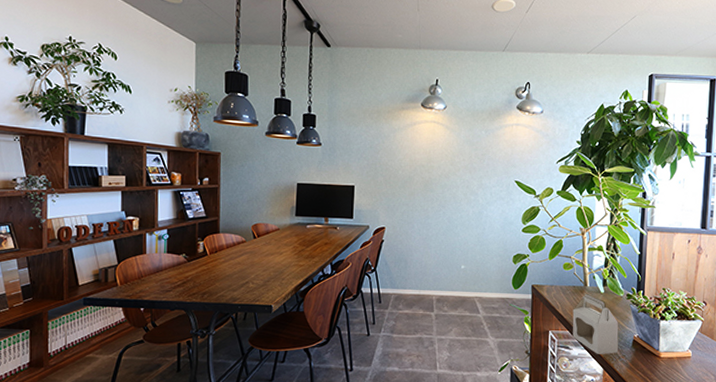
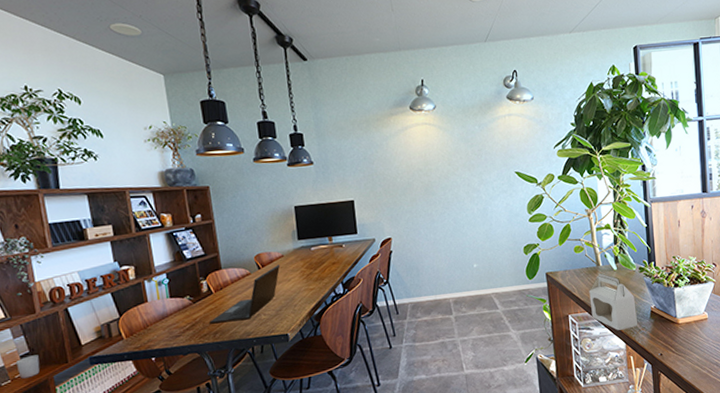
candle holder: none [17,287,38,309] -> present [16,355,40,379]
laptop: none [199,237,275,286] -> present [208,265,281,324]

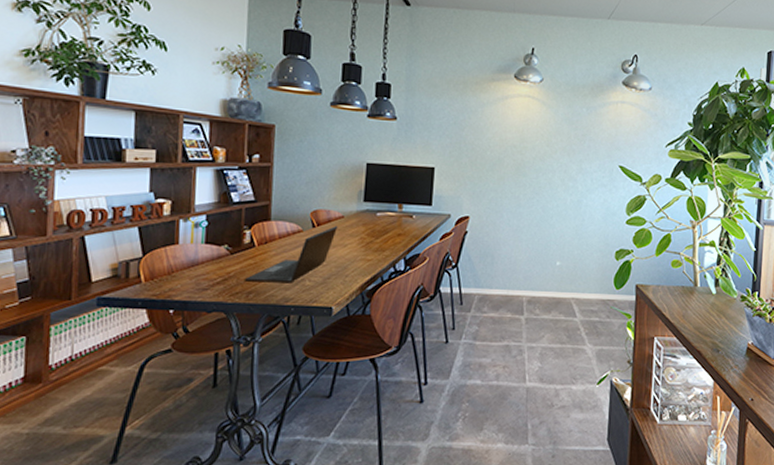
candle holder: present [16,355,40,379] -> none [10,284,38,310]
gable box: present [589,273,638,330] -> none [680,295,732,364]

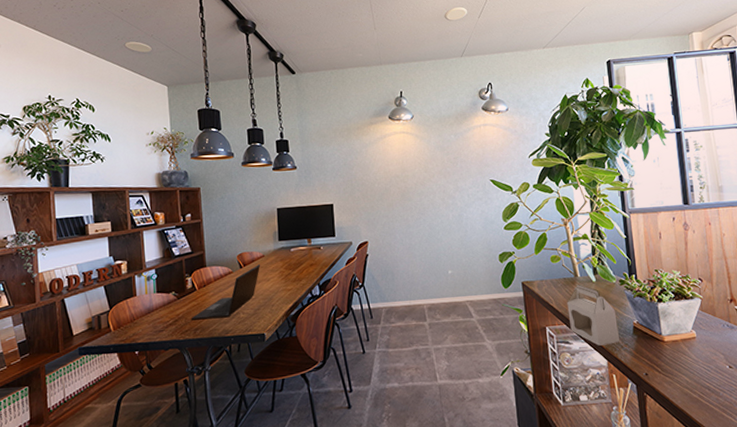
gable box: none [680,295,732,364] -> present [567,285,620,346]

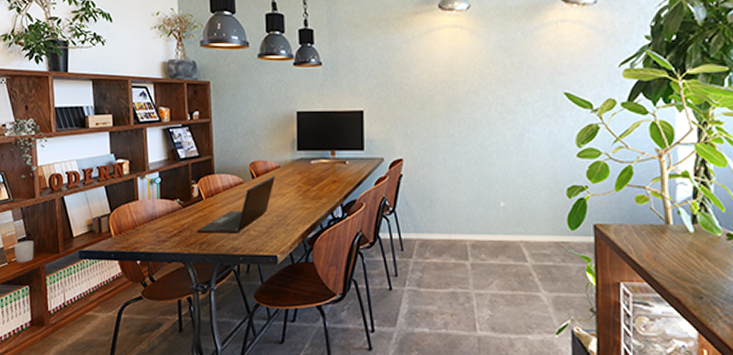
candle holder: none [14,343,34,366] -> present [14,240,34,263]
gable box: present [567,285,620,346] -> none [651,234,719,313]

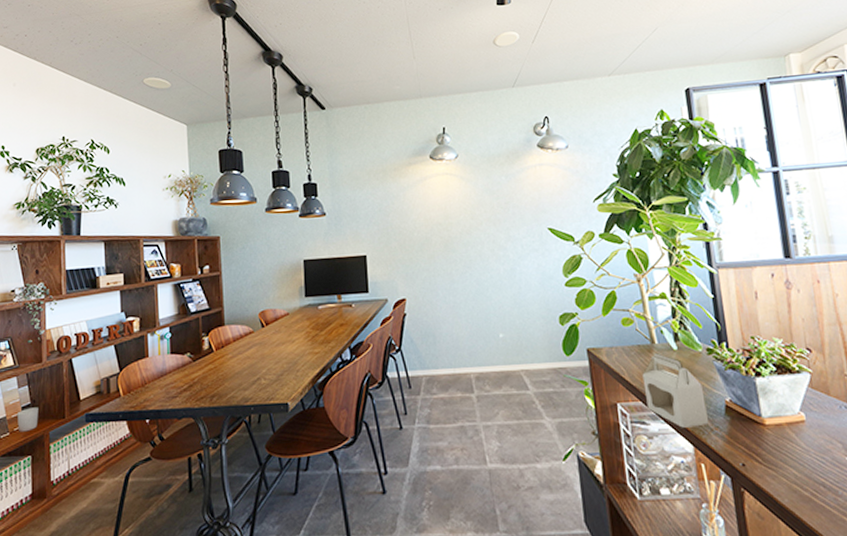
laptop: present [196,176,276,234] -> none [206,323,285,386]
gable box: none [651,234,719,313] -> present [642,353,710,428]

